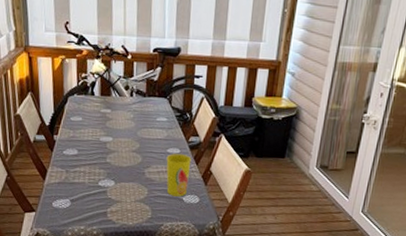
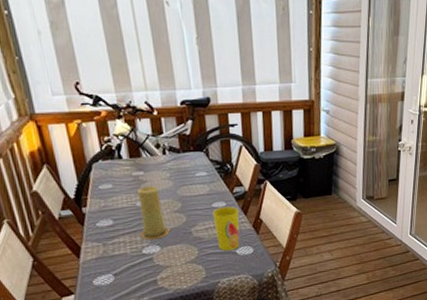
candle: none [99,123,125,174] -> present [137,186,170,240]

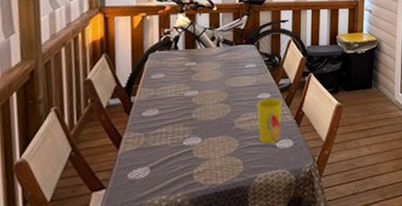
candle: present [137,186,170,240] -> none [183,76,213,131]

